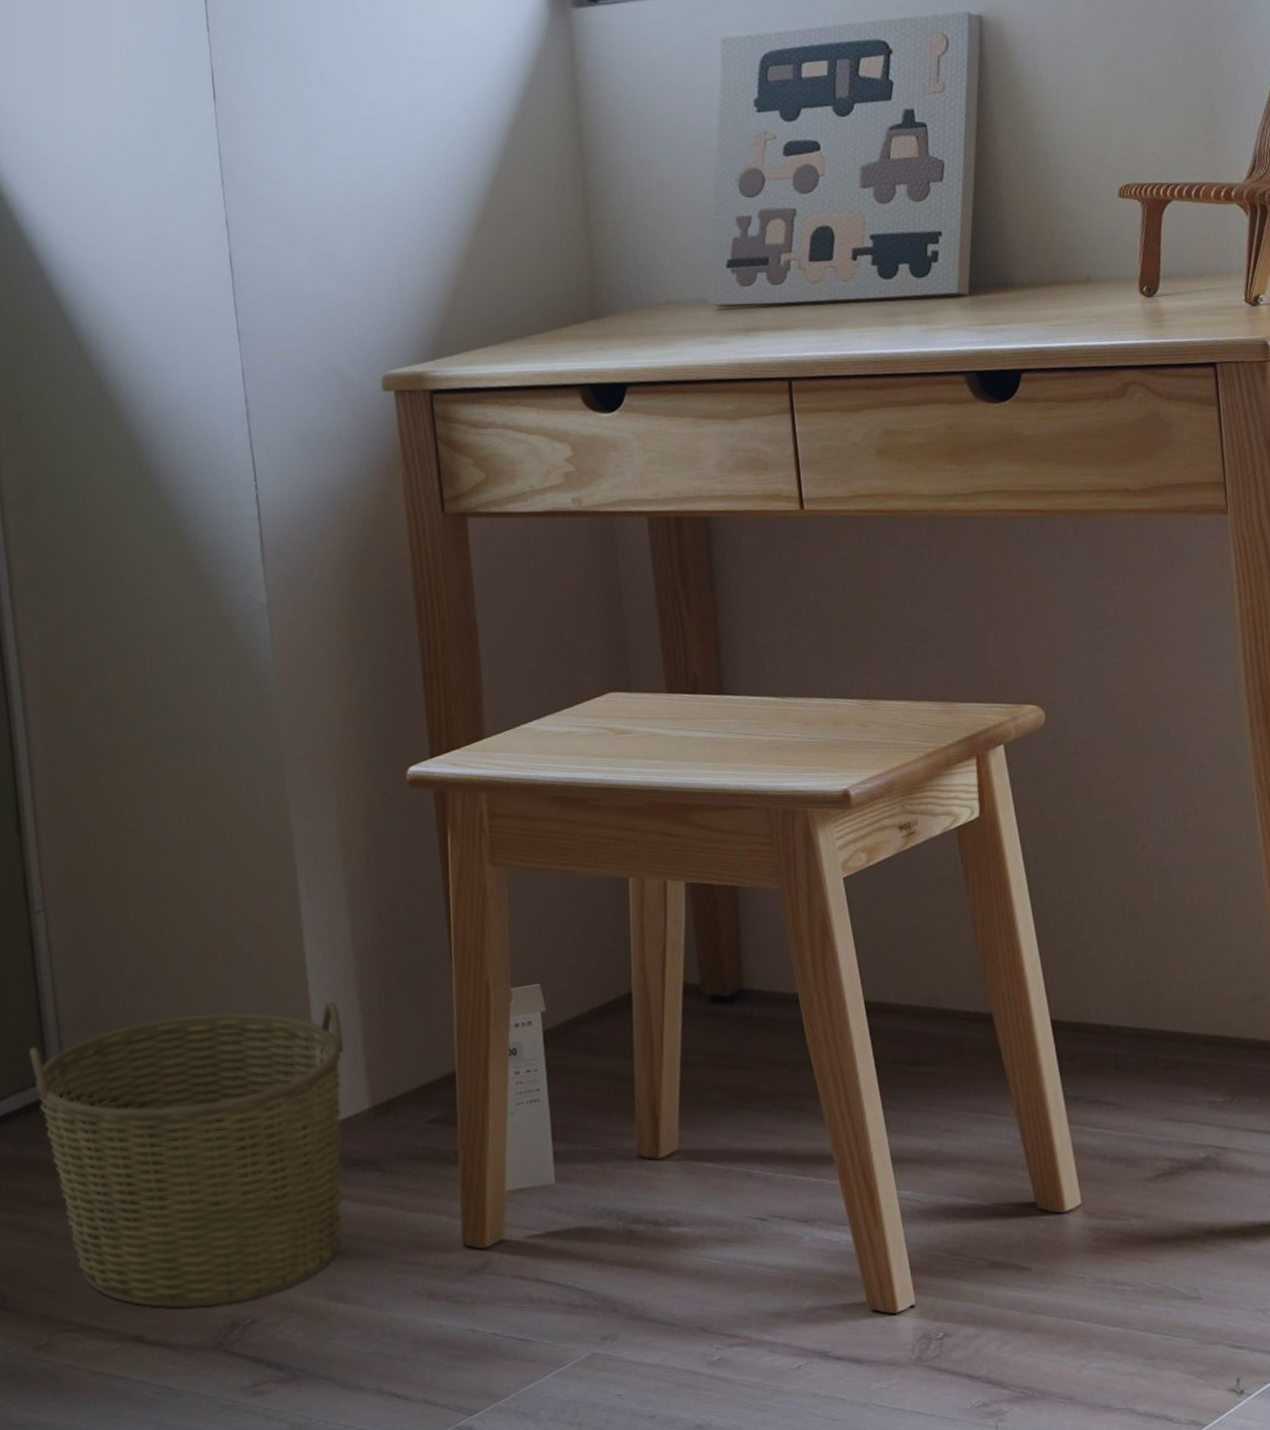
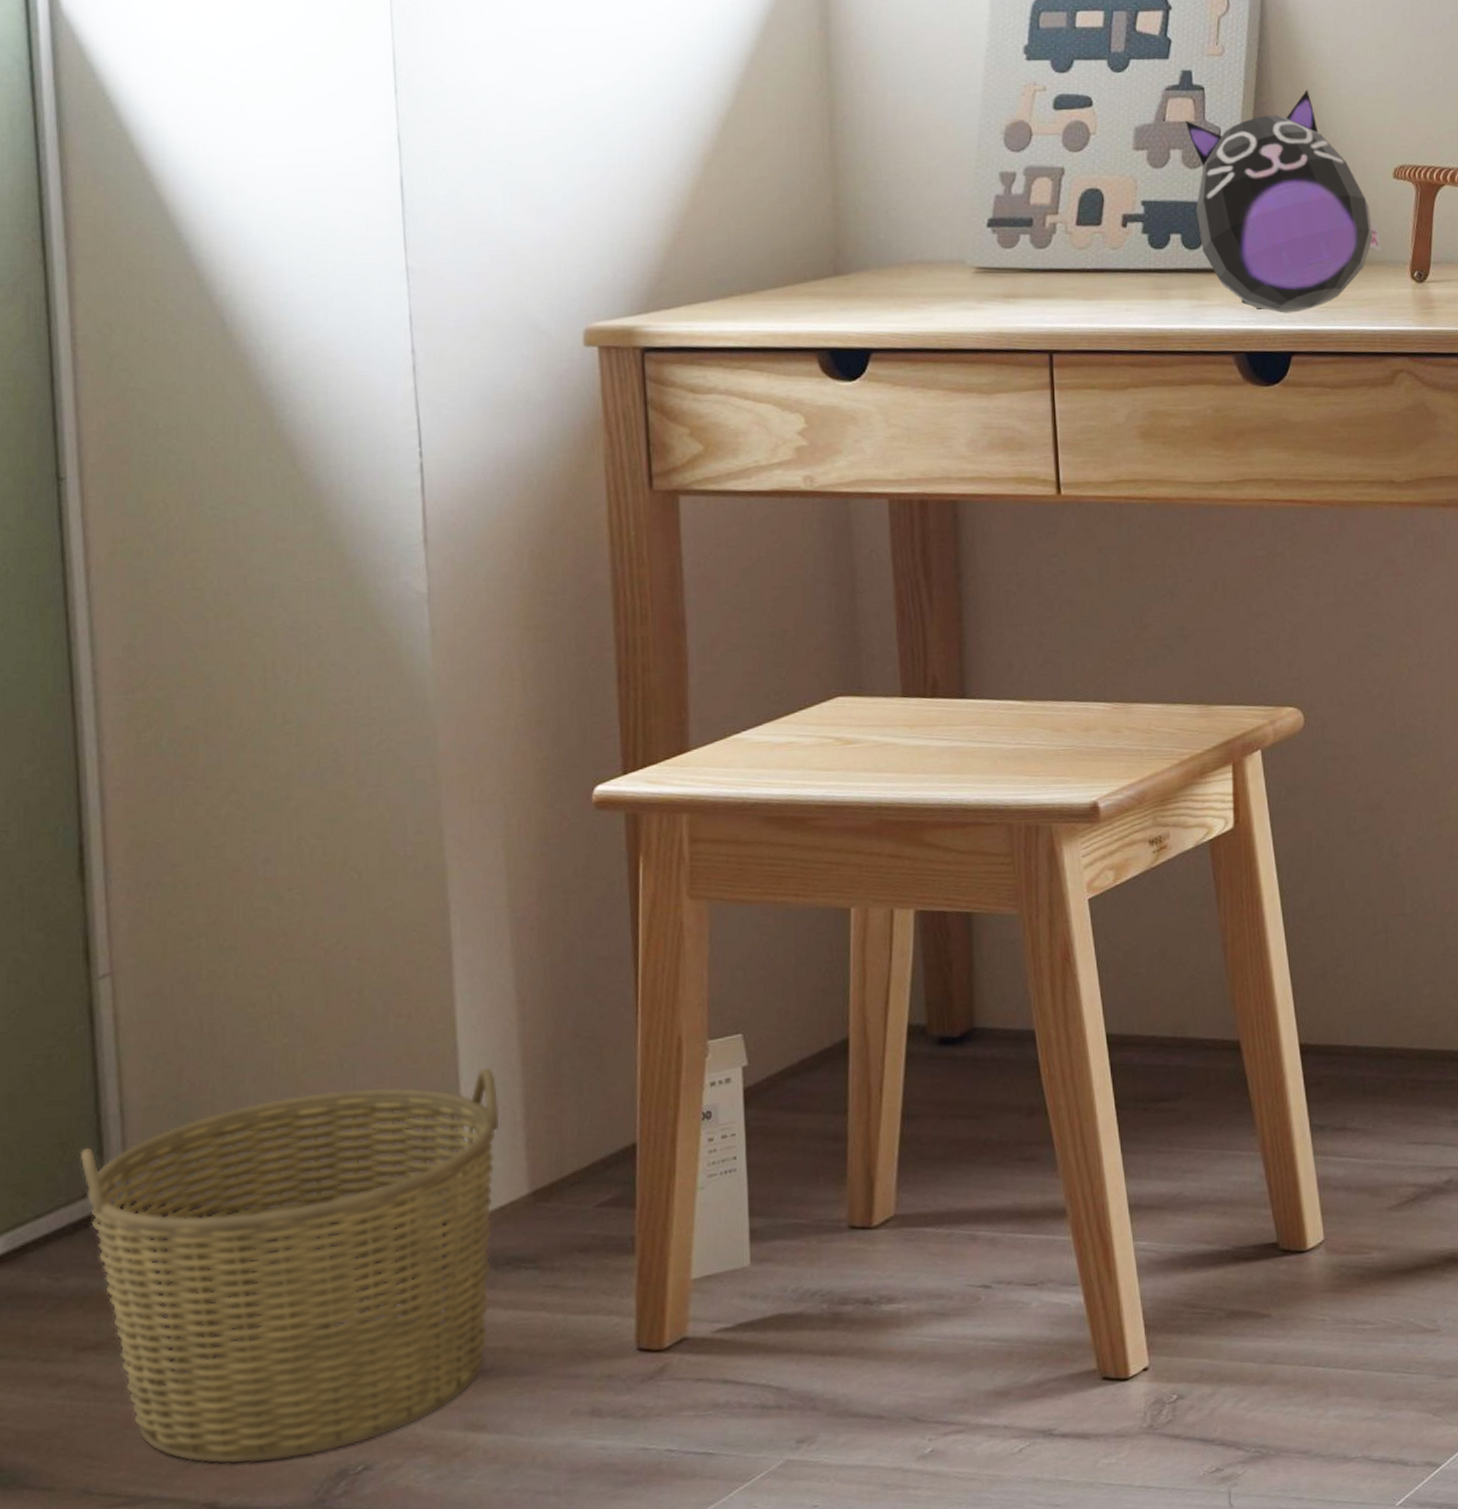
plush toy: none [909,118,1109,333] -> present [1185,89,1382,313]

